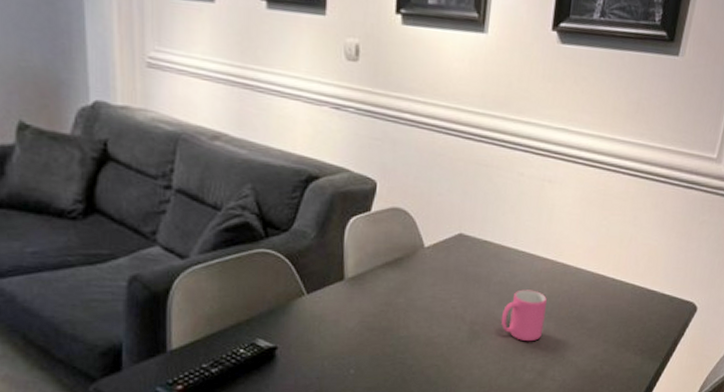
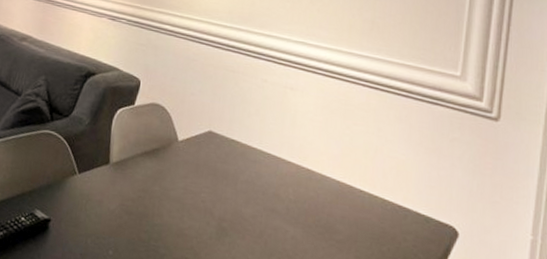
mug: present [501,289,547,342] -> none [248,191,293,247]

